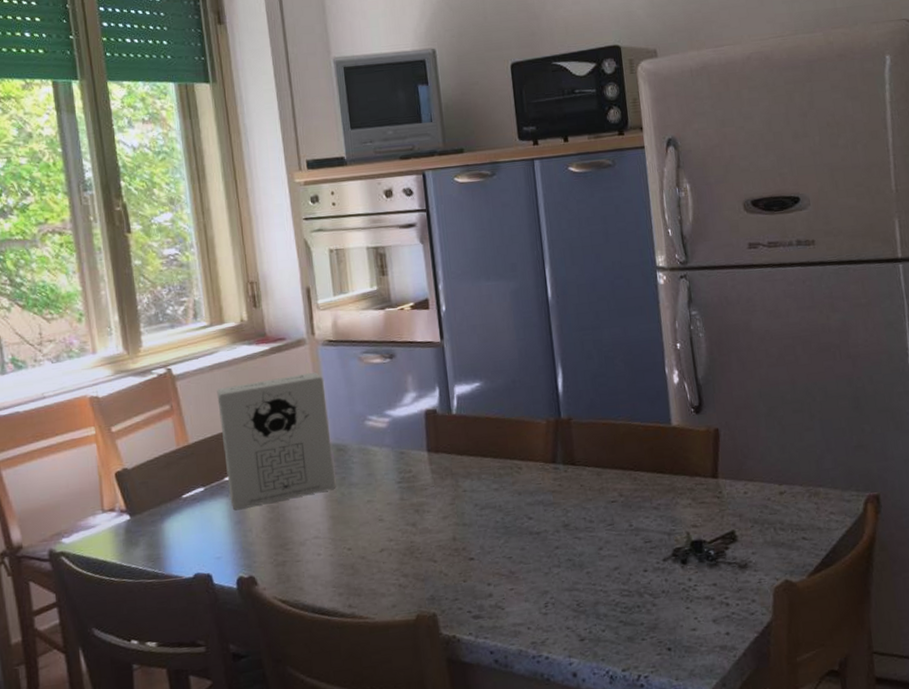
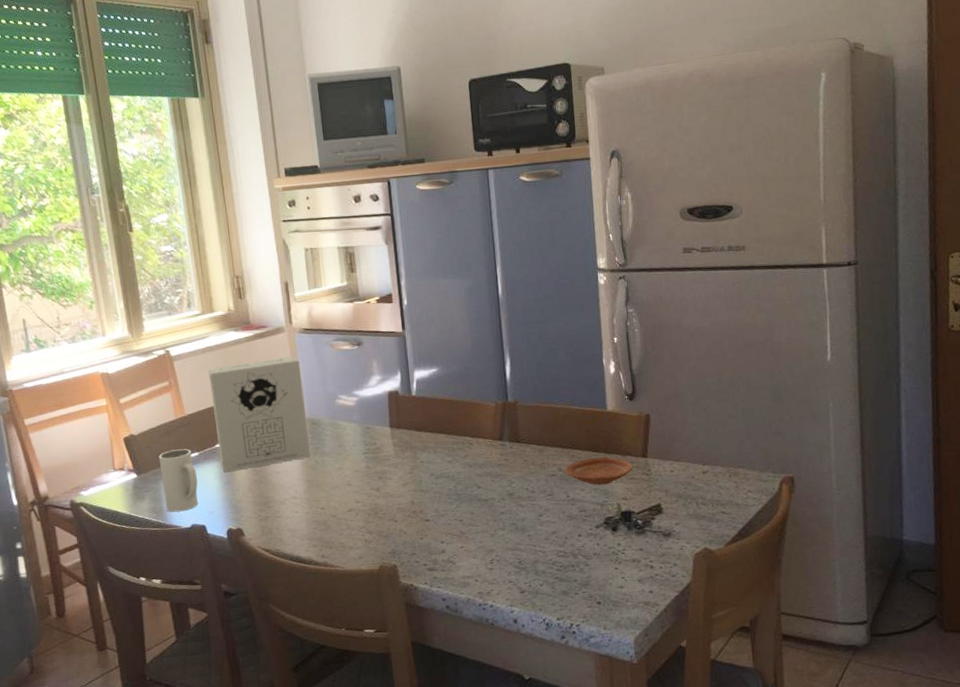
mug: none [156,483,203,560] -> present [159,449,198,512]
plate: none [626,478,703,512] -> present [565,456,634,485]

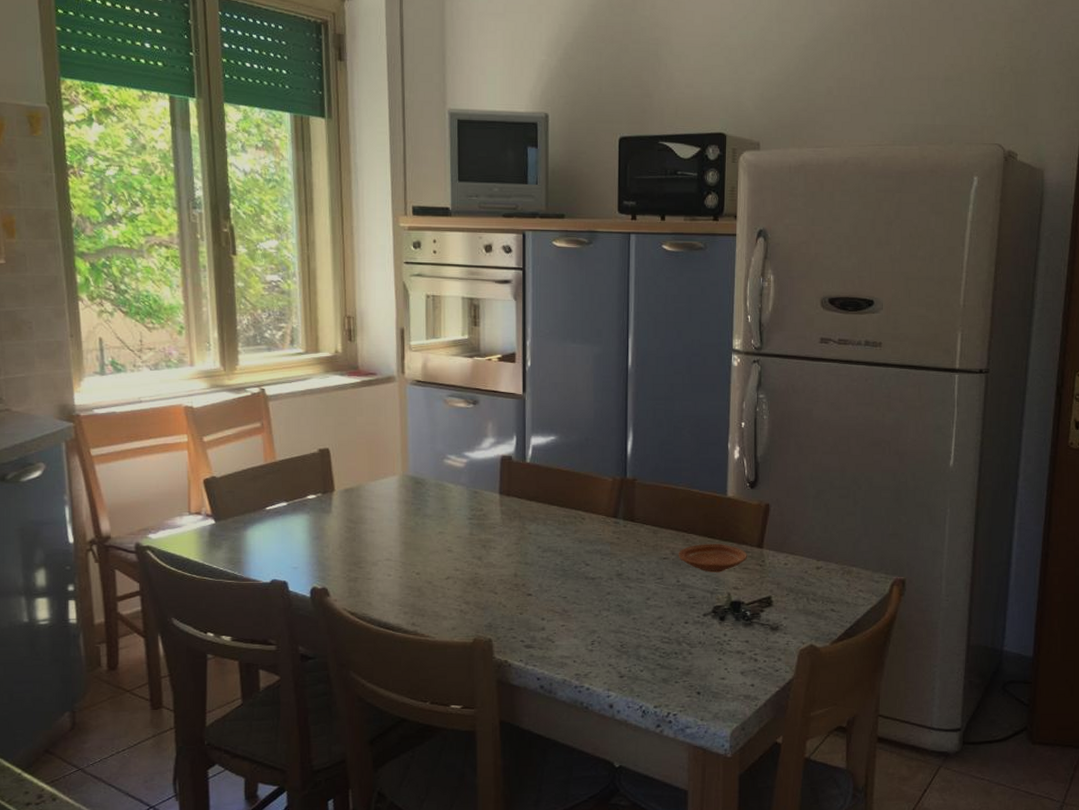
mug: present [159,449,198,512] -> none [242,497,283,565]
cereal box: present [208,356,311,473] -> none [307,408,411,527]

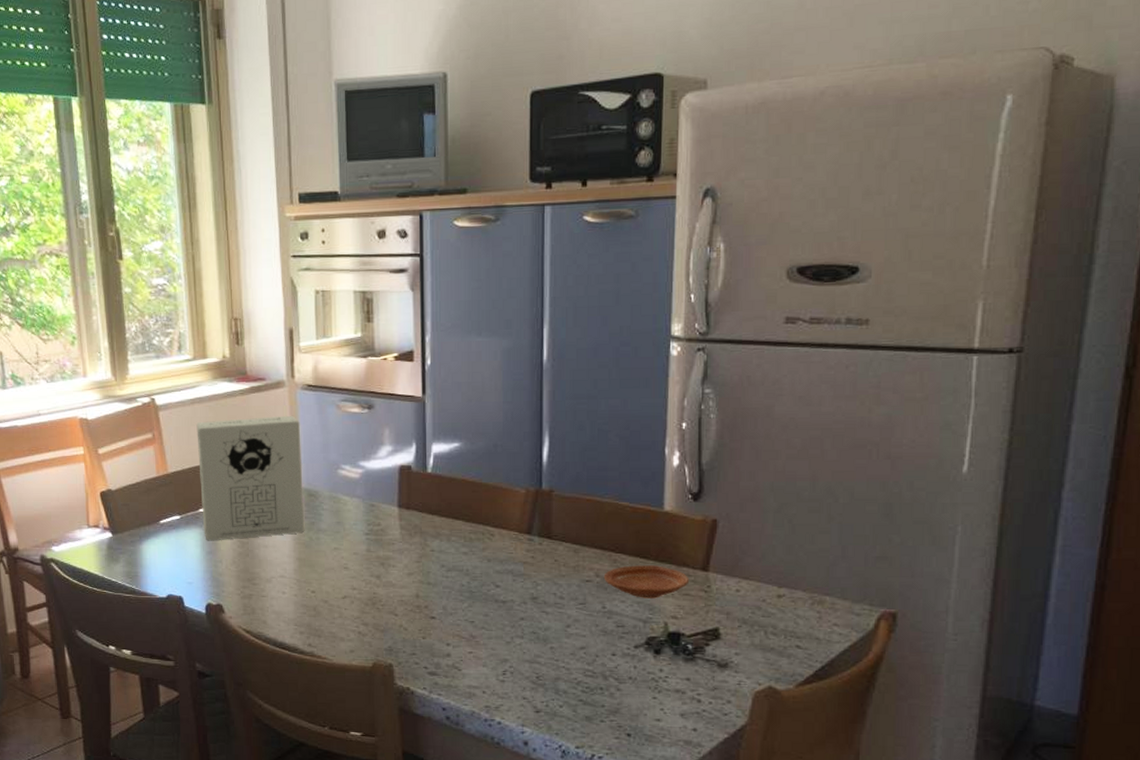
cereal box: none [307,408,411,527] -> present [196,415,305,541]

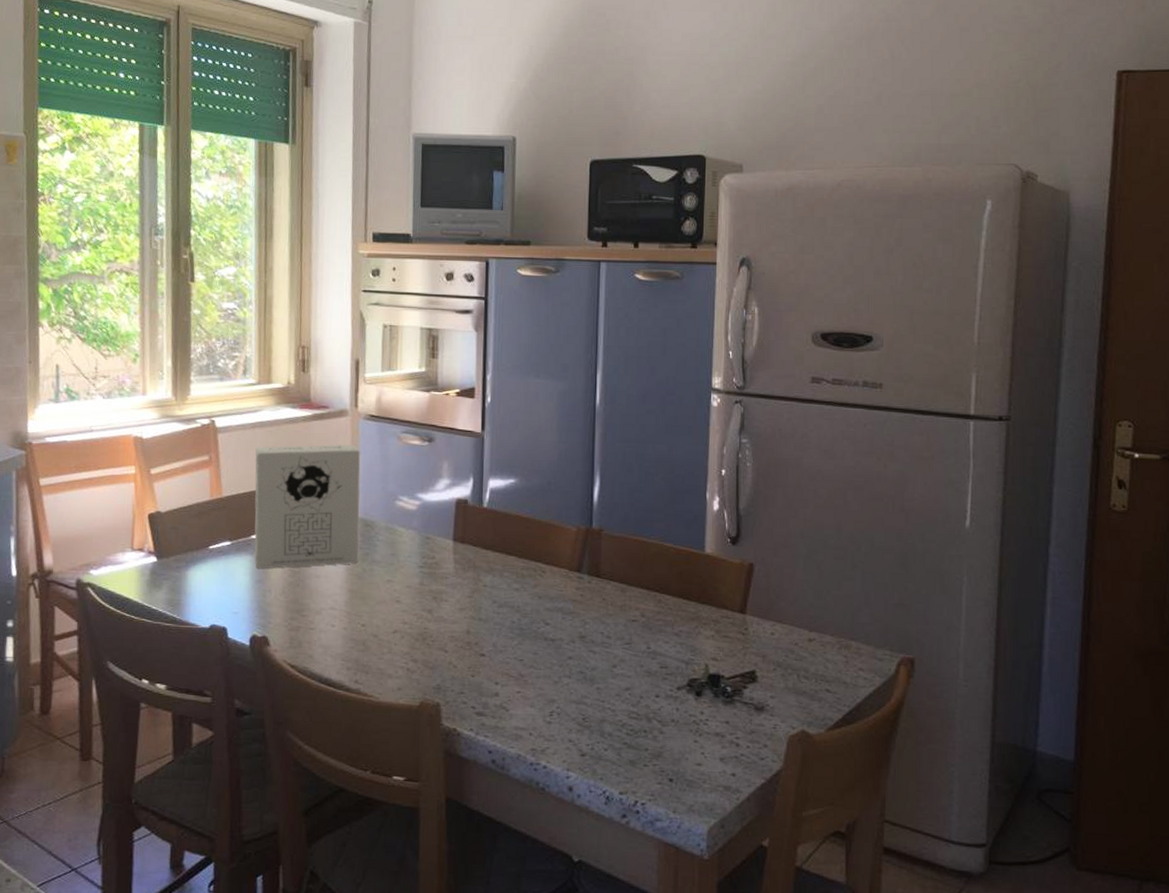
plate: present [603,565,690,599] -> none [648,606,729,640]

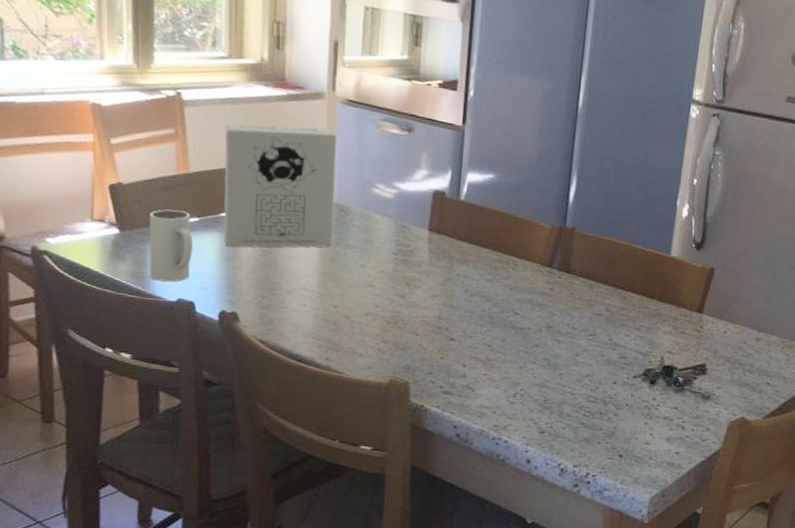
mug: none [184,535,225,608] -> present [149,209,193,282]

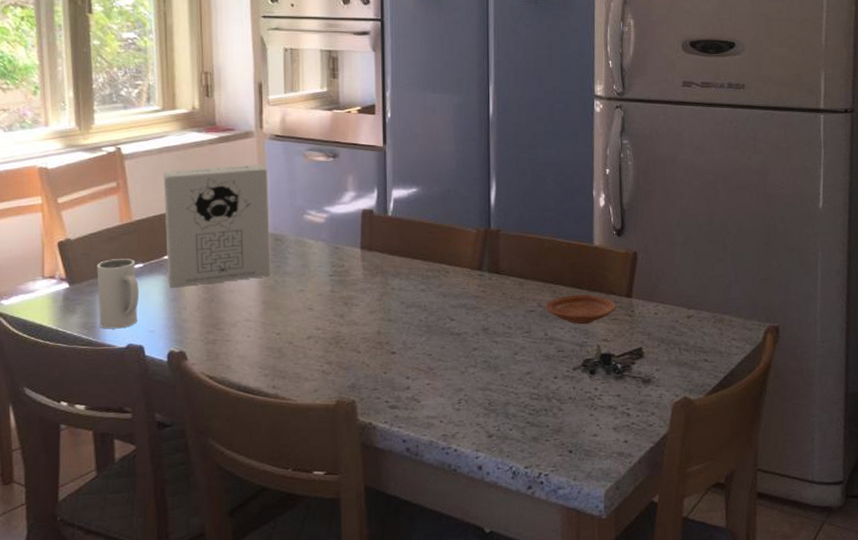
plate: none [612,303,686,335] -> present [545,294,617,325]

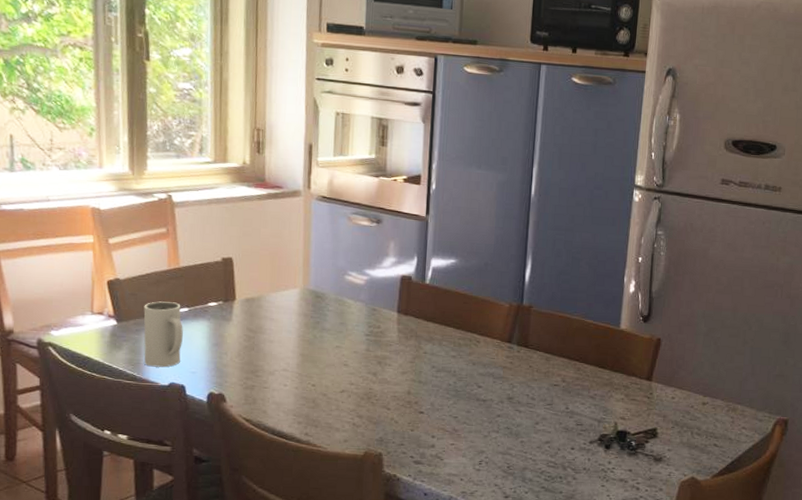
cereal box: present [163,163,271,288] -> none [211,221,312,334]
plate: present [545,294,617,325] -> none [568,373,637,402]

